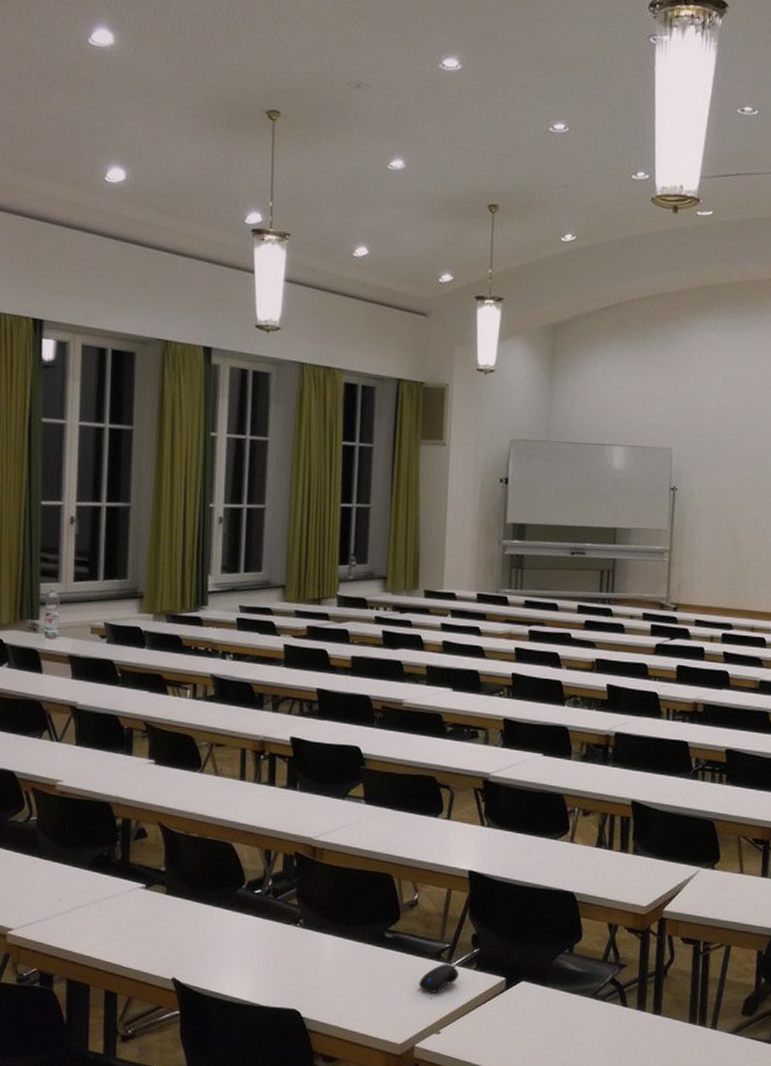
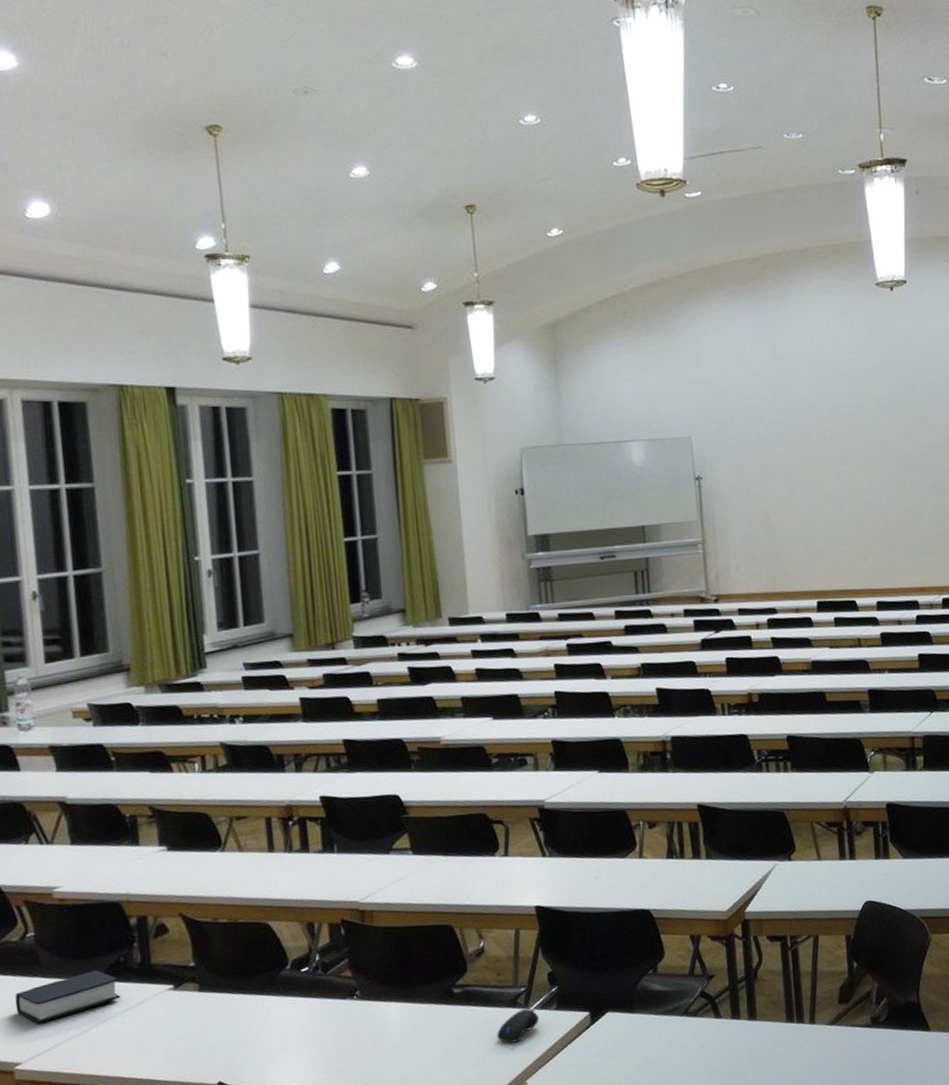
book: none [14,859,101,897] -> present [14,970,121,1023]

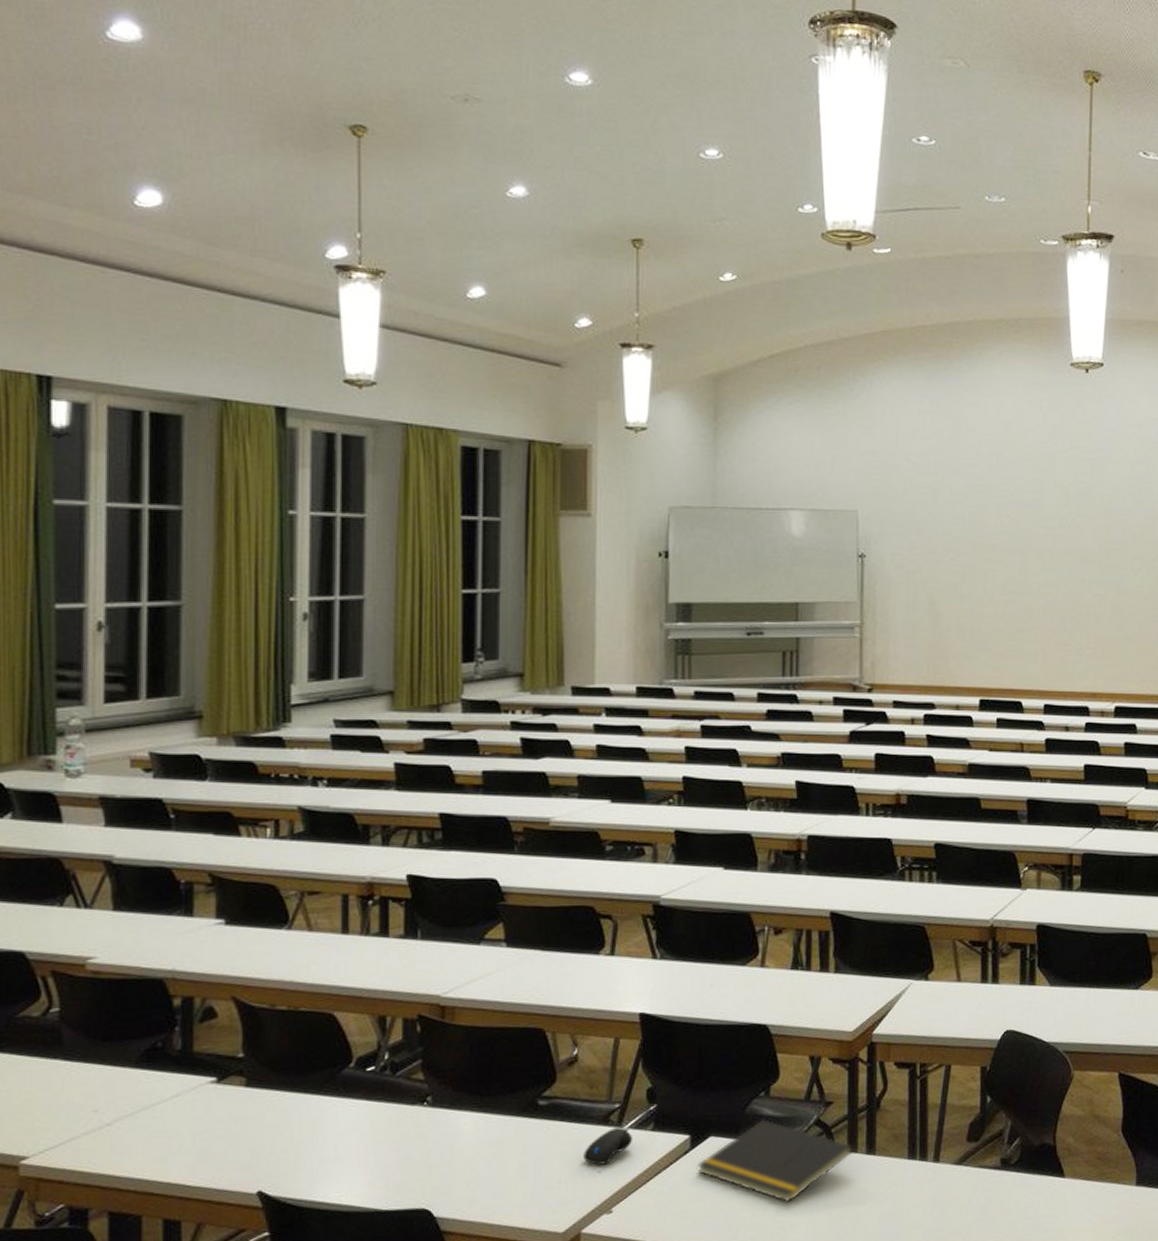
book: present [14,970,121,1023] -> none [28,1055,154,1112]
notepad: none [598,993,737,1067] -> present [697,1118,854,1203]

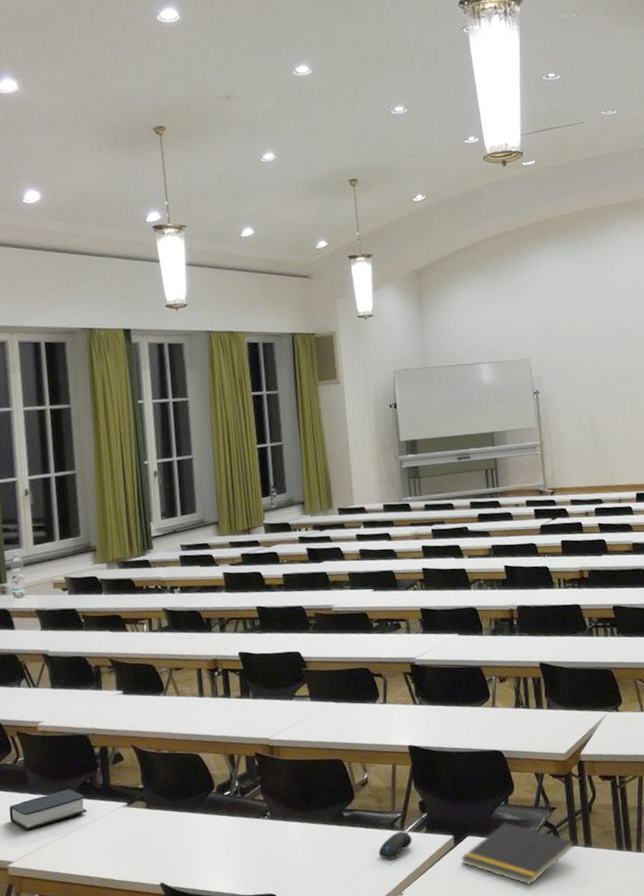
book: none [28,1055,154,1112] -> present [9,789,88,830]

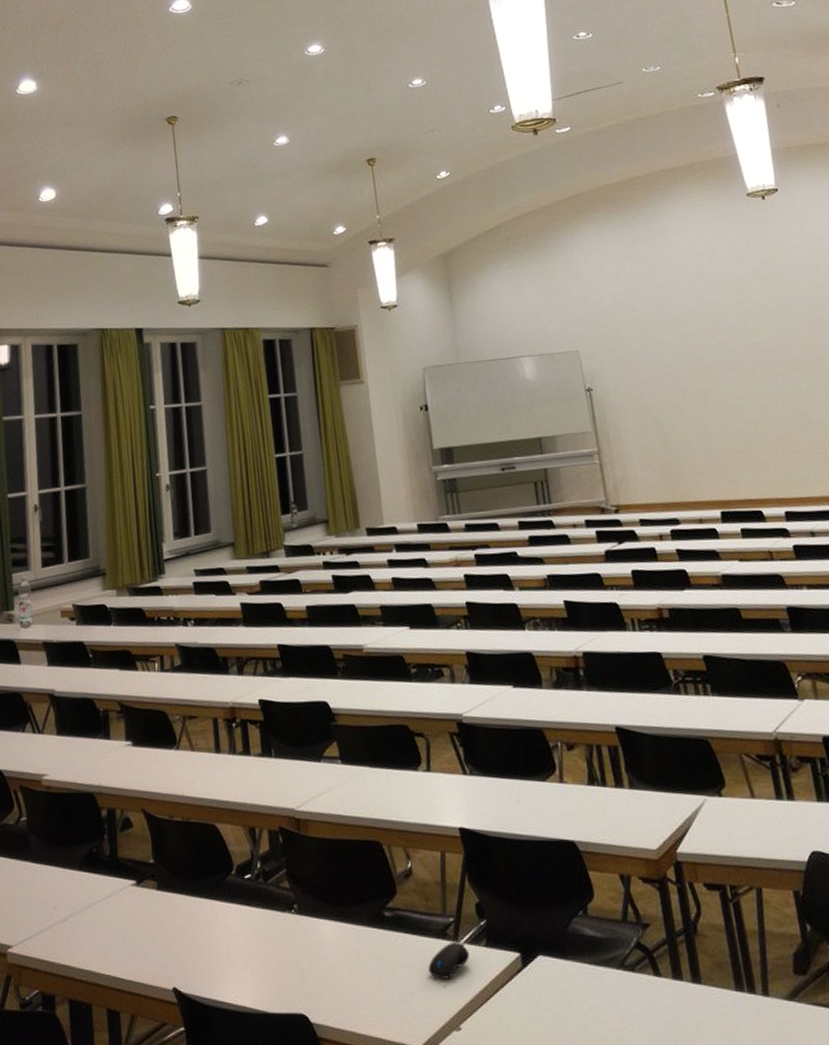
book: present [9,789,88,830] -> none [9,859,93,907]
notepad: present [460,821,575,885] -> none [531,939,678,1031]

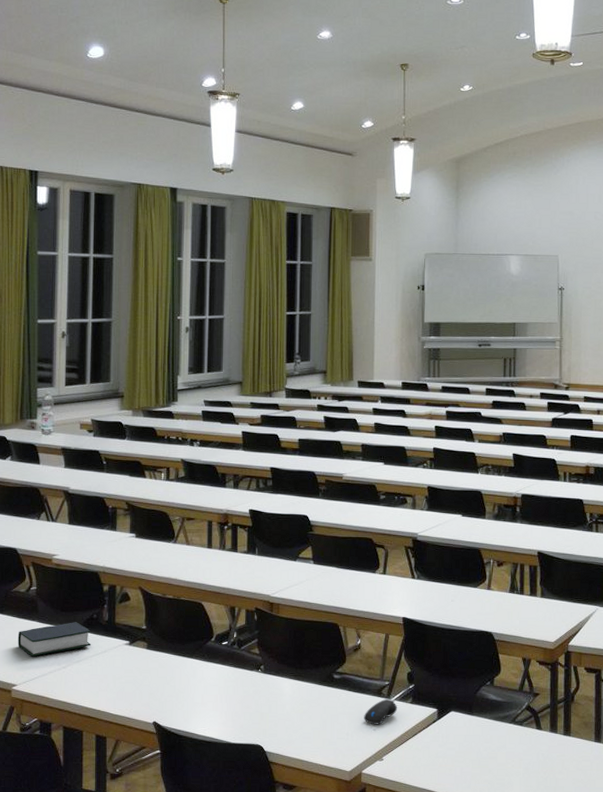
book: none [9,859,93,907] -> present [18,622,92,656]

